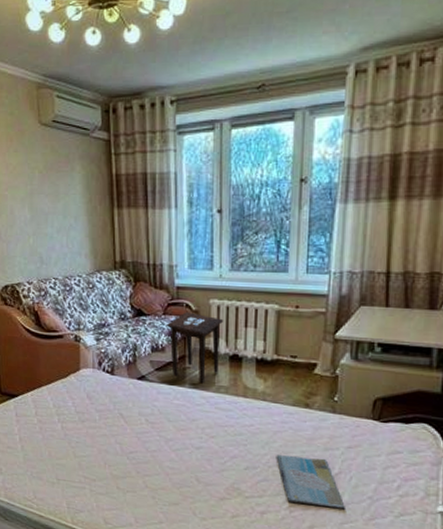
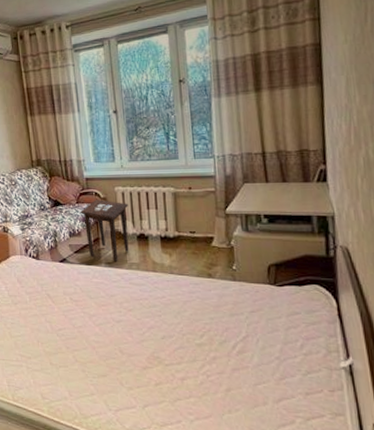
book: present [276,455,345,509] -> none [188,323,256,371]

